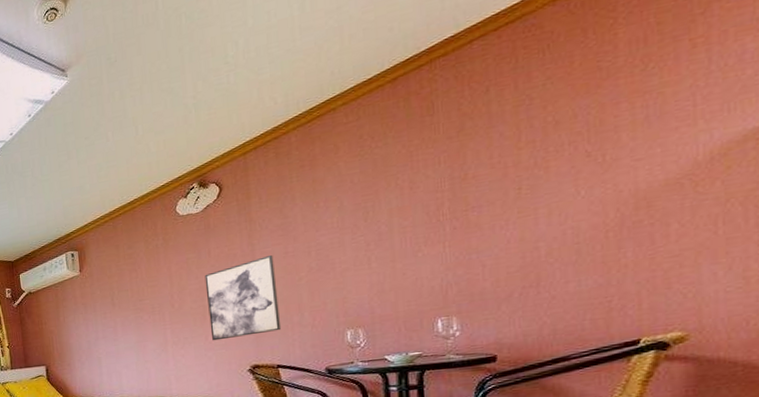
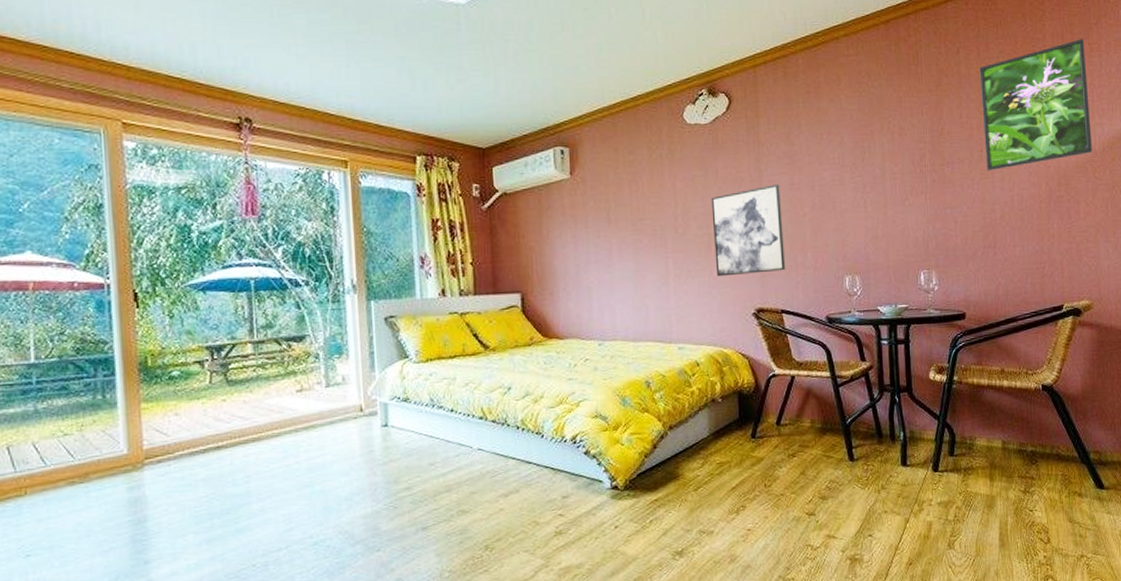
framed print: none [517,36,692,209] -> present [979,39,1092,171]

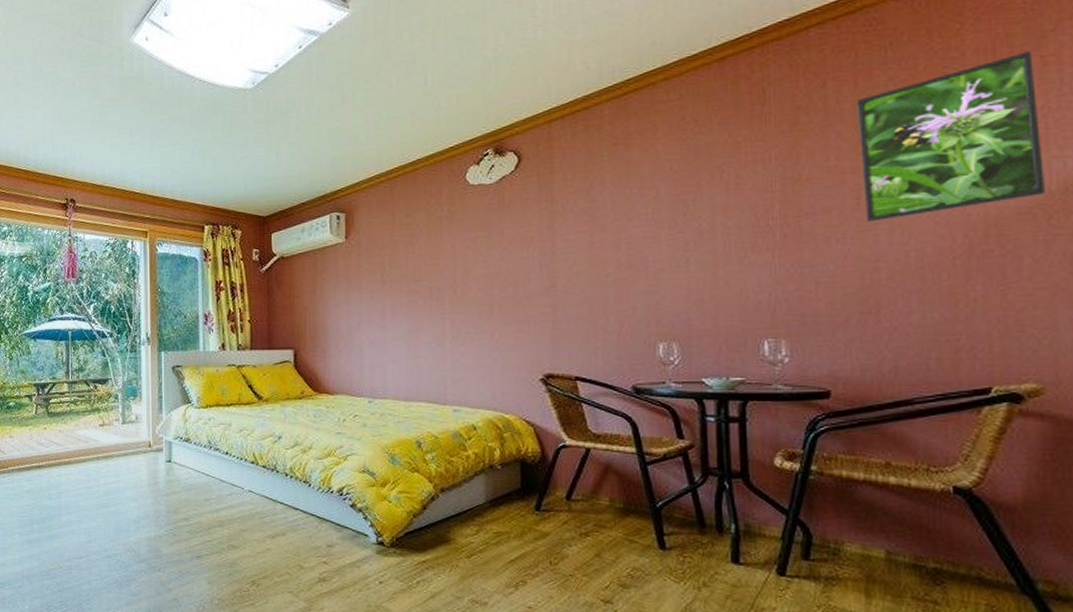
wall art: present [711,185,786,277] -> none [495,244,583,340]

